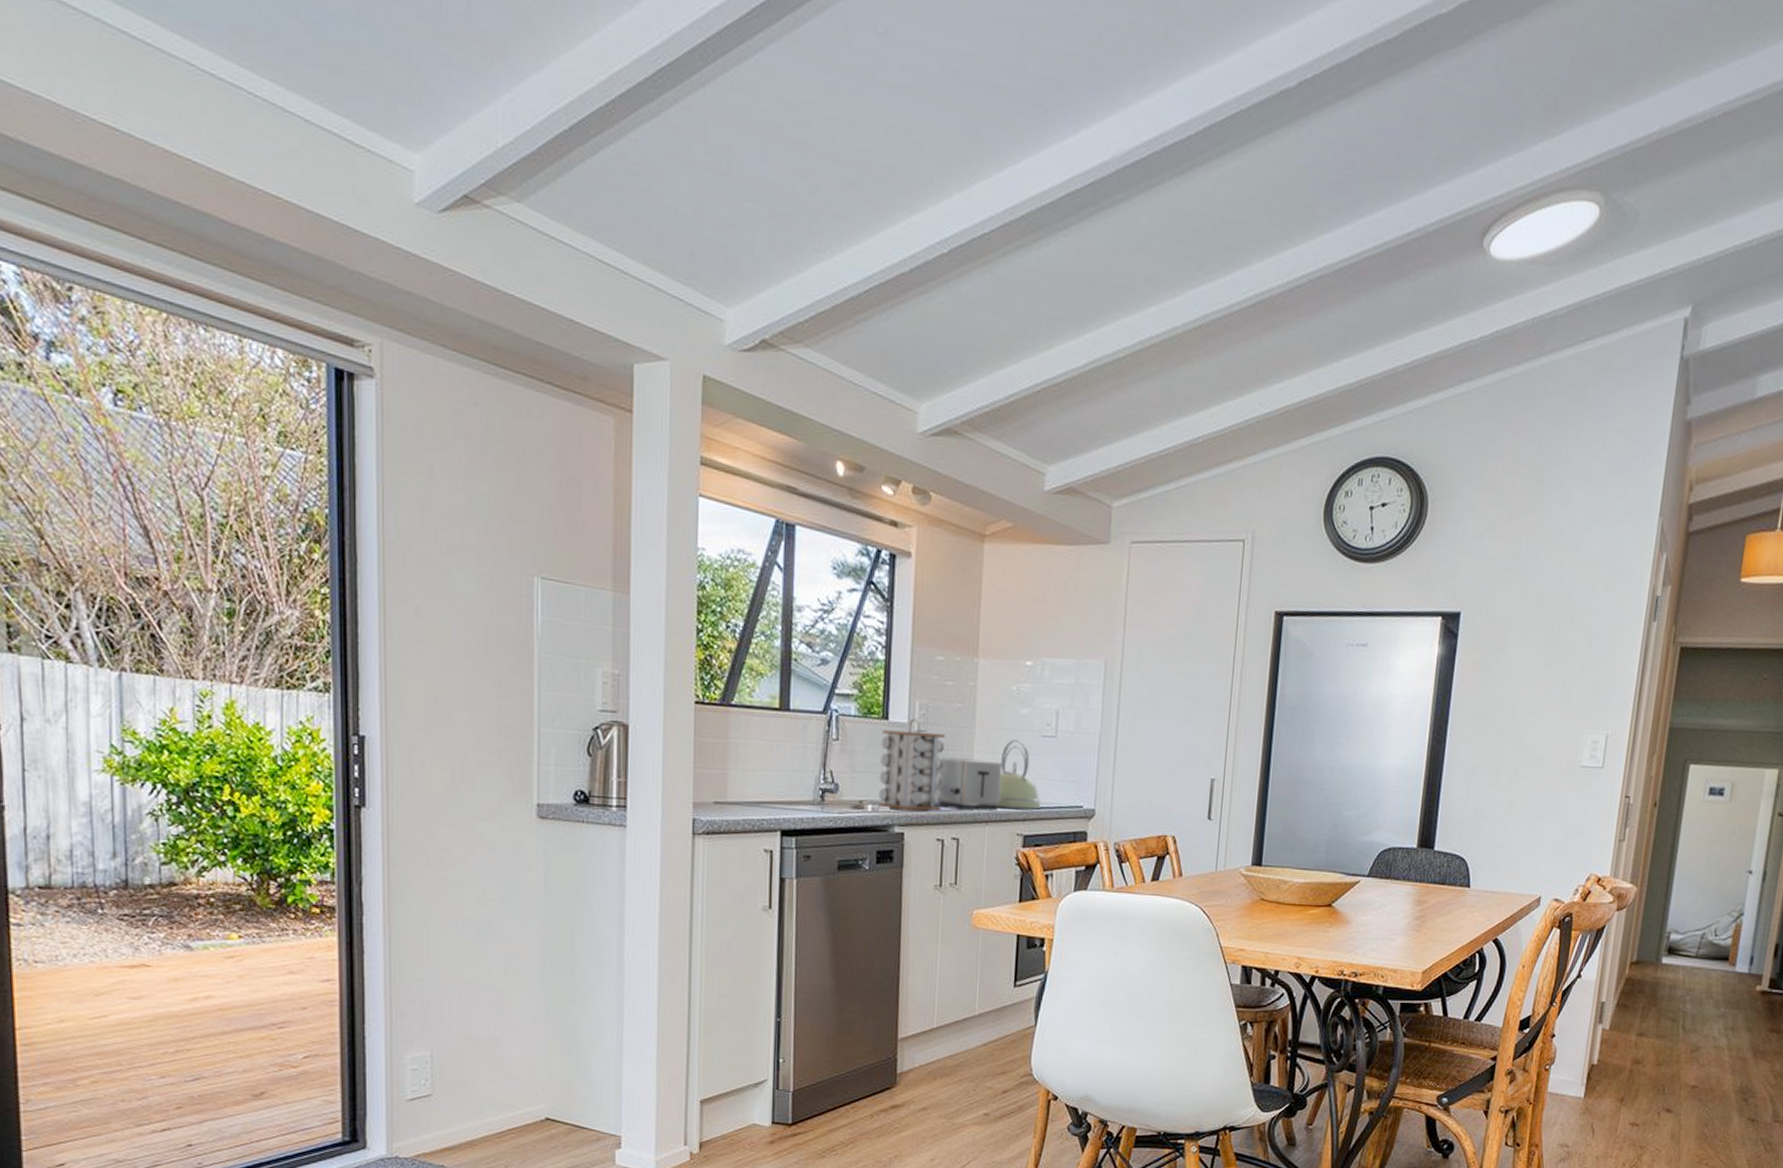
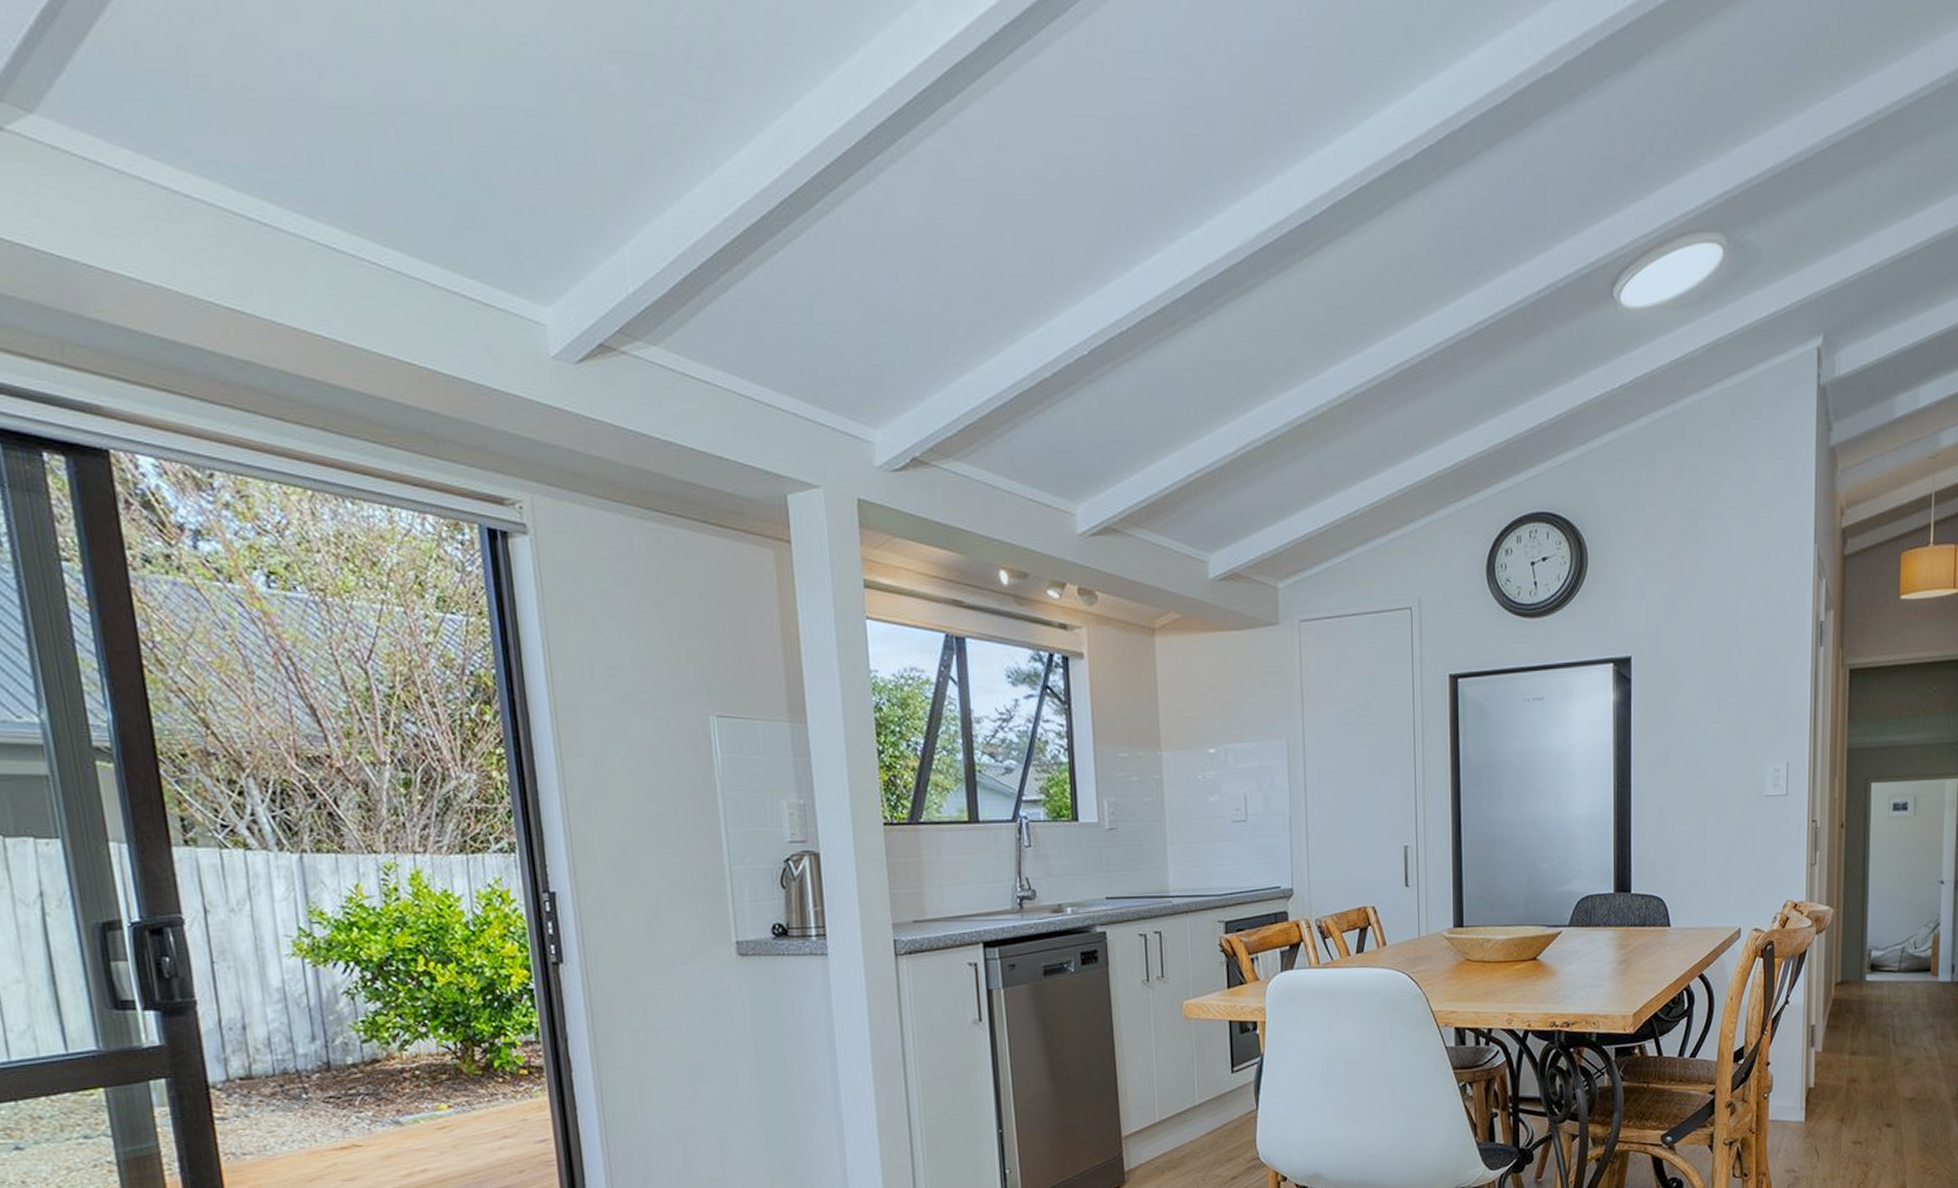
spice rack: present [878,718,945,812] -> none [1073,817,1140,910]
toaster: present [934,756,1003,812] -> none [1131,850,1198,904]
kettle: present [997,739,1041,810] -> none [1194,827,1239,896]

